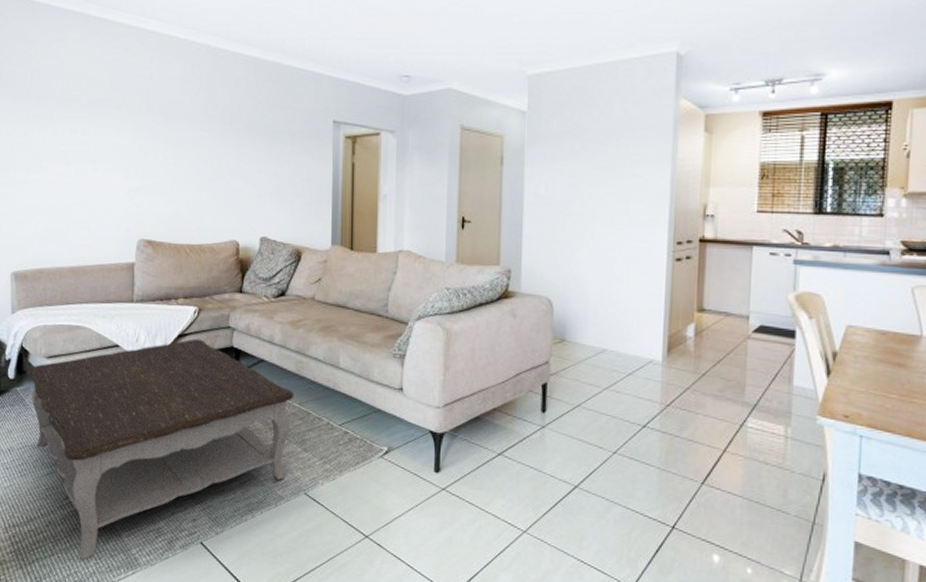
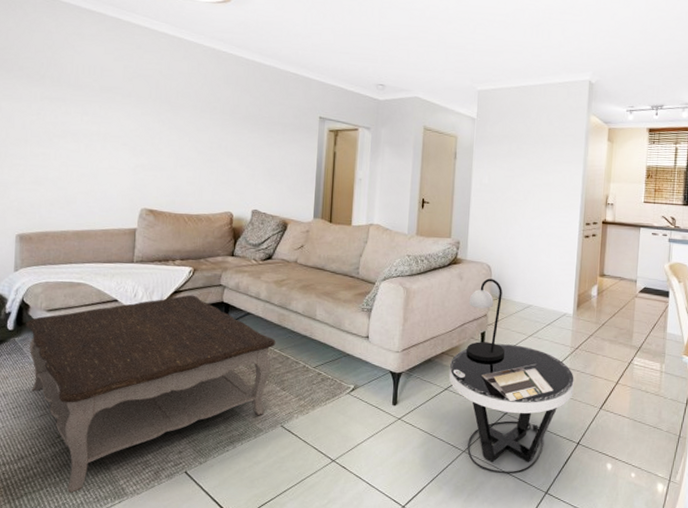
side table: none [502,398,666,562] -> present [448,344,574,474]
table lamp: none [524,316,574,422] -> present [466,278,506,362]
brochure: none [543,425,639,472] -> present [480,364,554,402]

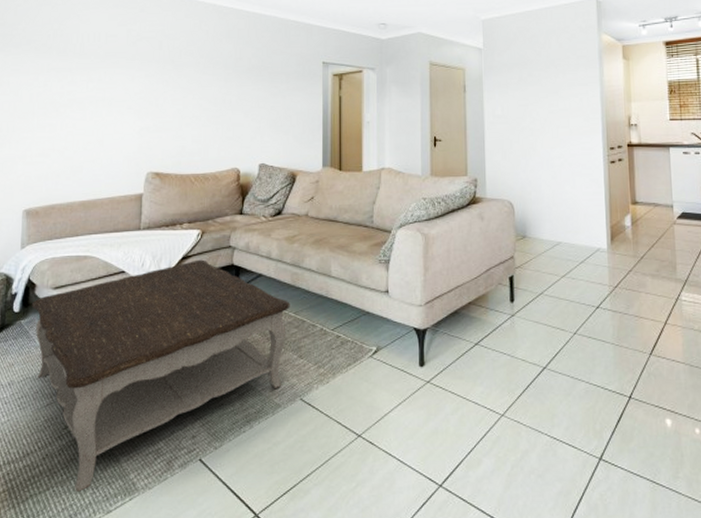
side table: present [448,344,574,474] -> none [478,288,618,439]
table lamp: present [466,278,506,362] -> none [492,216,538,310]
brochure: present [480,364,554,402] -> none [513,309,595,354]

